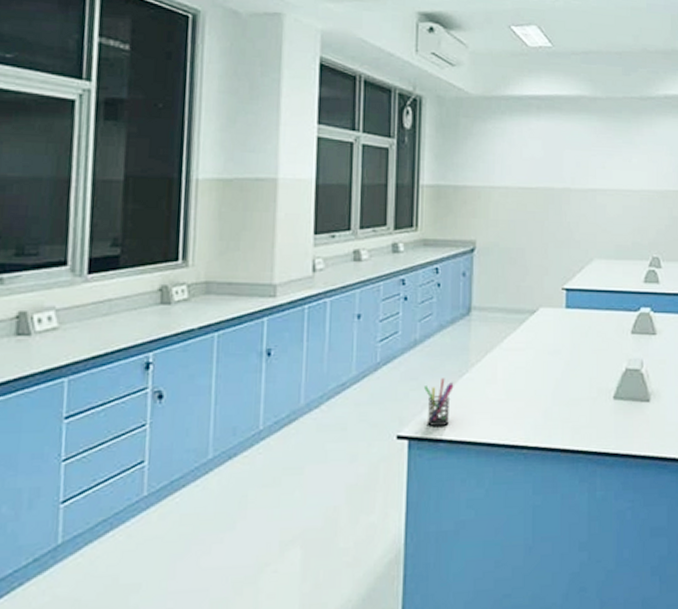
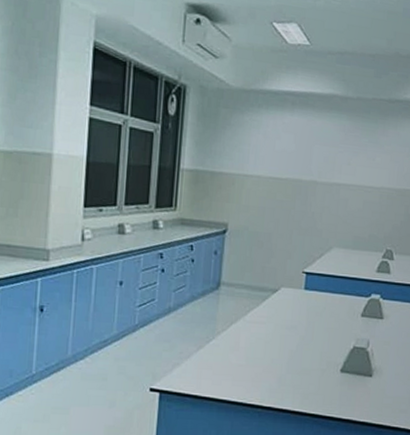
pen holder: present [424,378,454,427] -> none [175,342,202,384]

